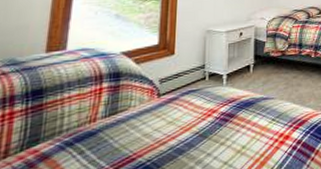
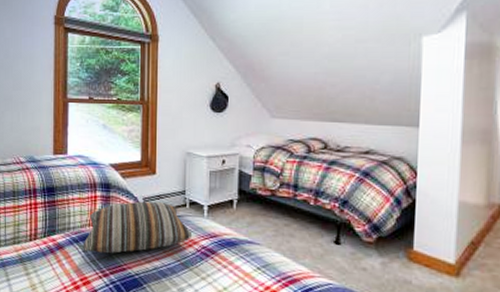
pillow: none [78,79,212,153] -> present [83,201,193,254]

